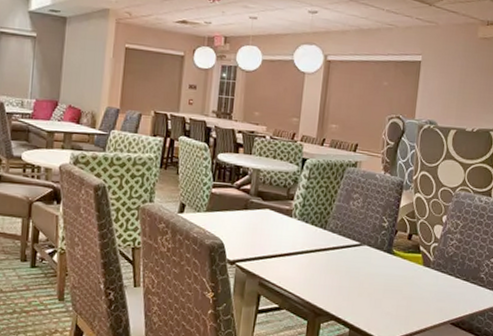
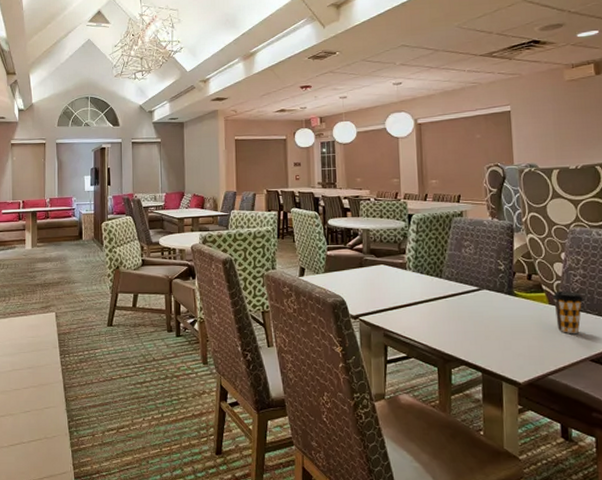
coffee cup: none [426,254,456,297] -> present [552,291,584,333]

